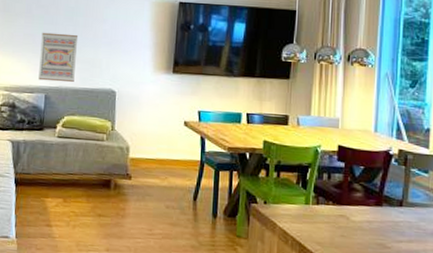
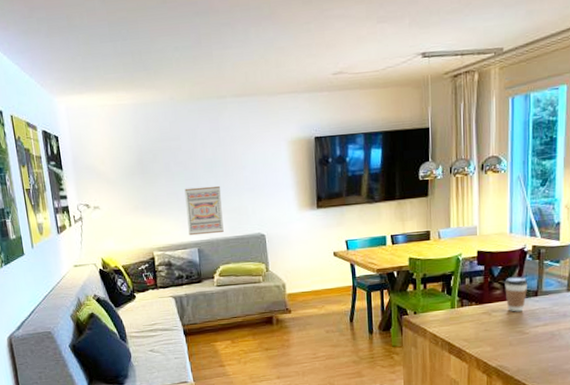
coffee cup: none [366,179,393,222] -> present [504,276,528,312]

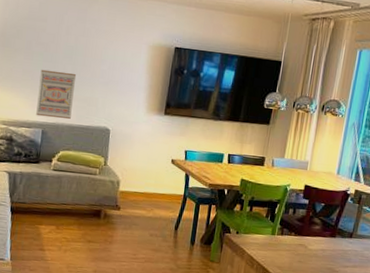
coffee cup: present [504,276,528,312] -> none [323,215,346,250]

